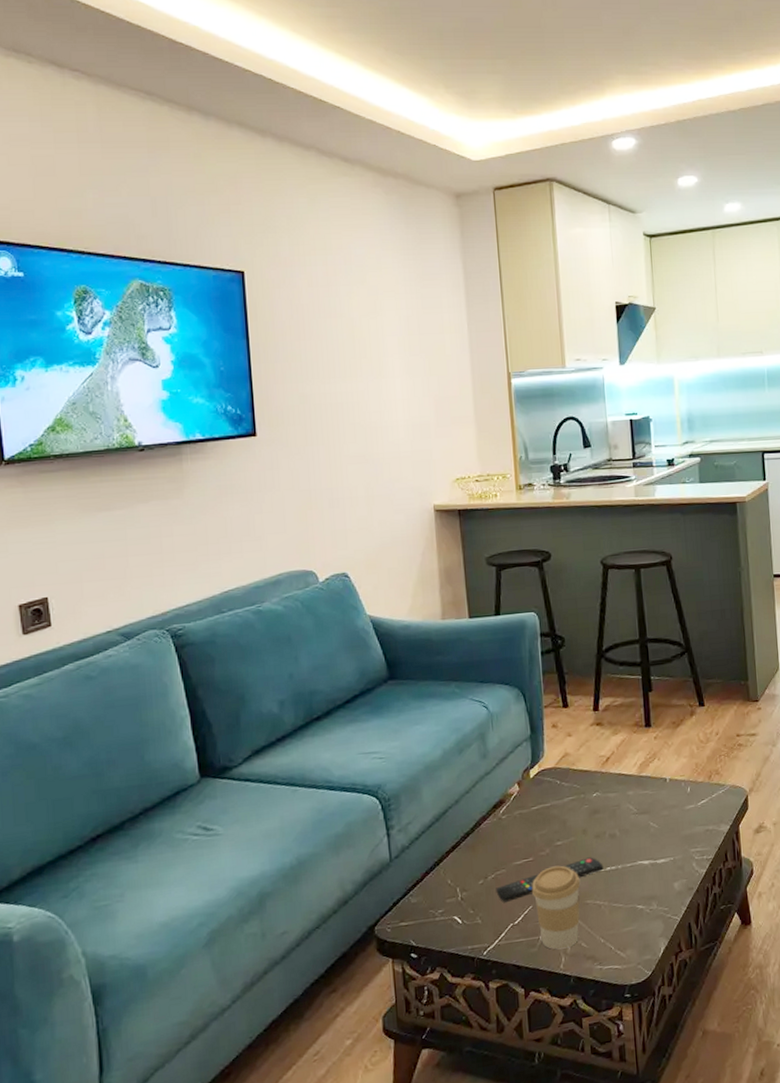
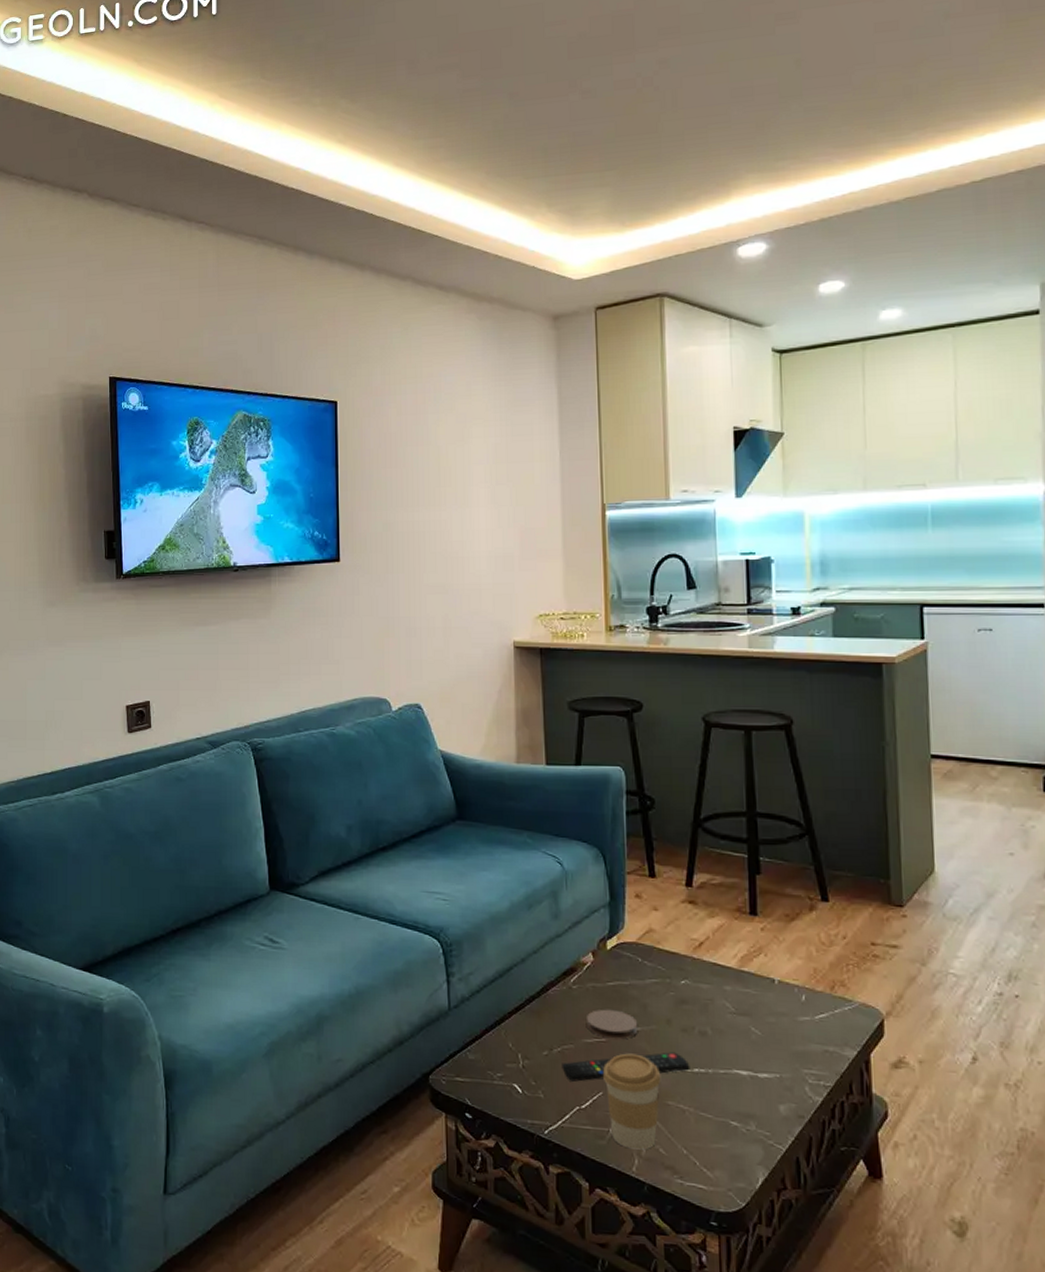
coaster: none [515,830,560,857] -> present [586,1009,638,1040]

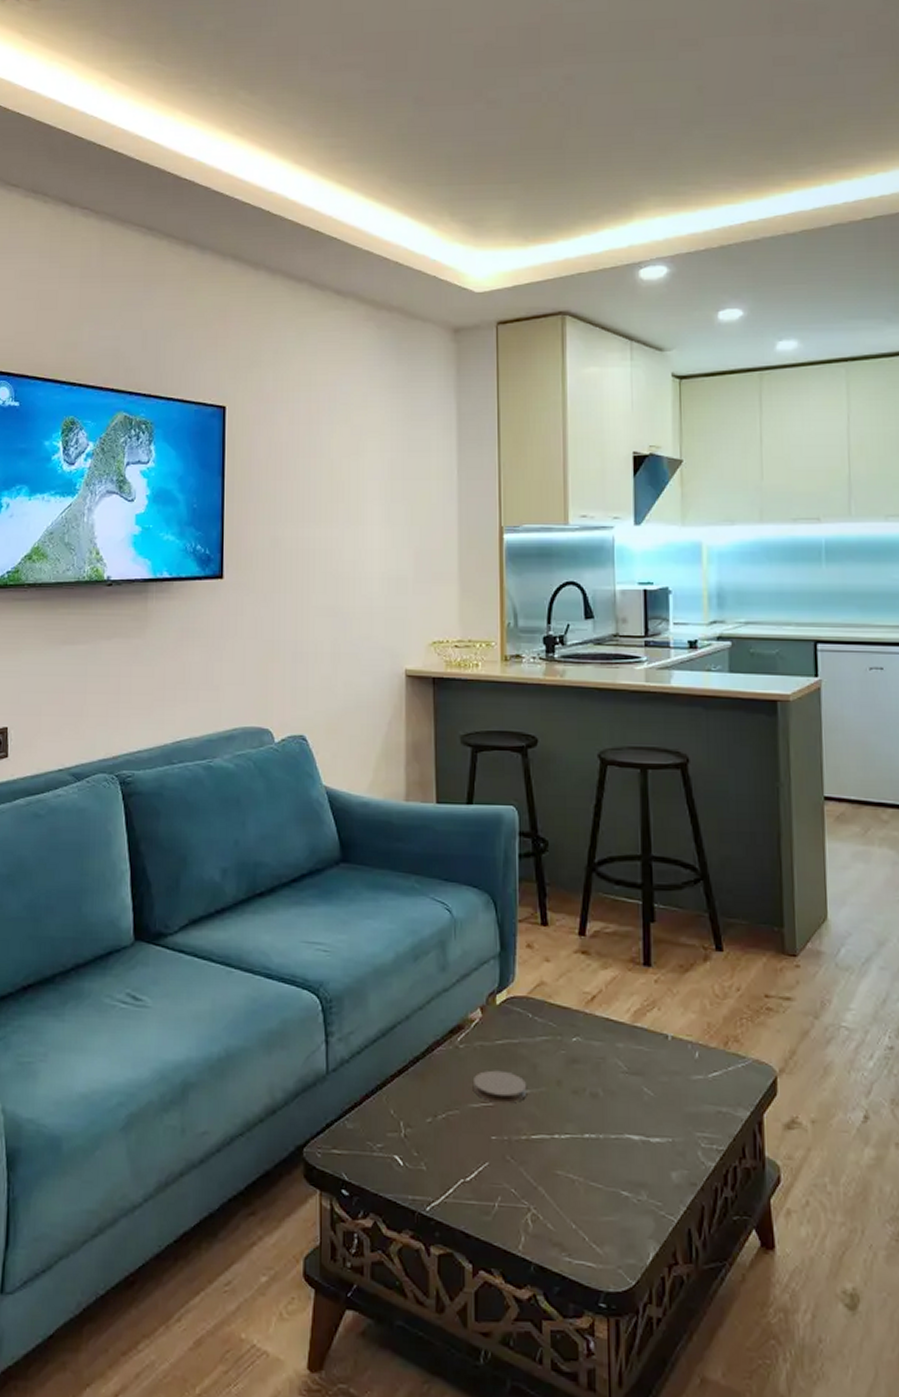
remote control: present [562,1052,690,1082] -> none [446,1116,581,1152]
coffee cup: present [603,1053,661,1150] -> none [490,1118,551,1226]

